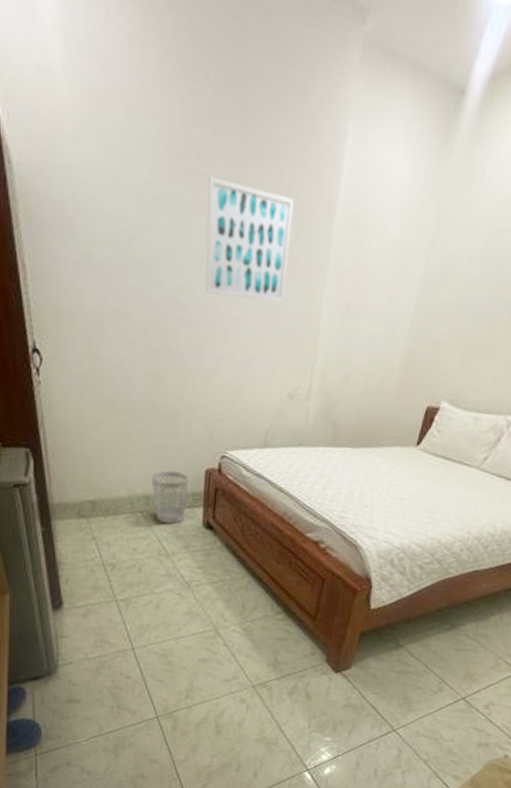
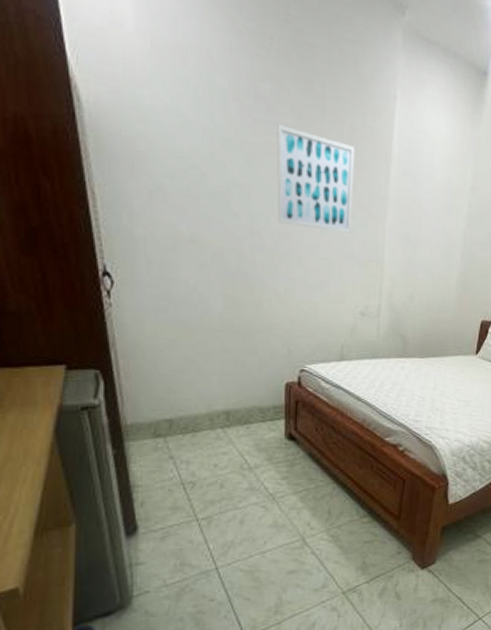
wastebasket: present [151,471,188,524] -> none [231,386,269,438]

